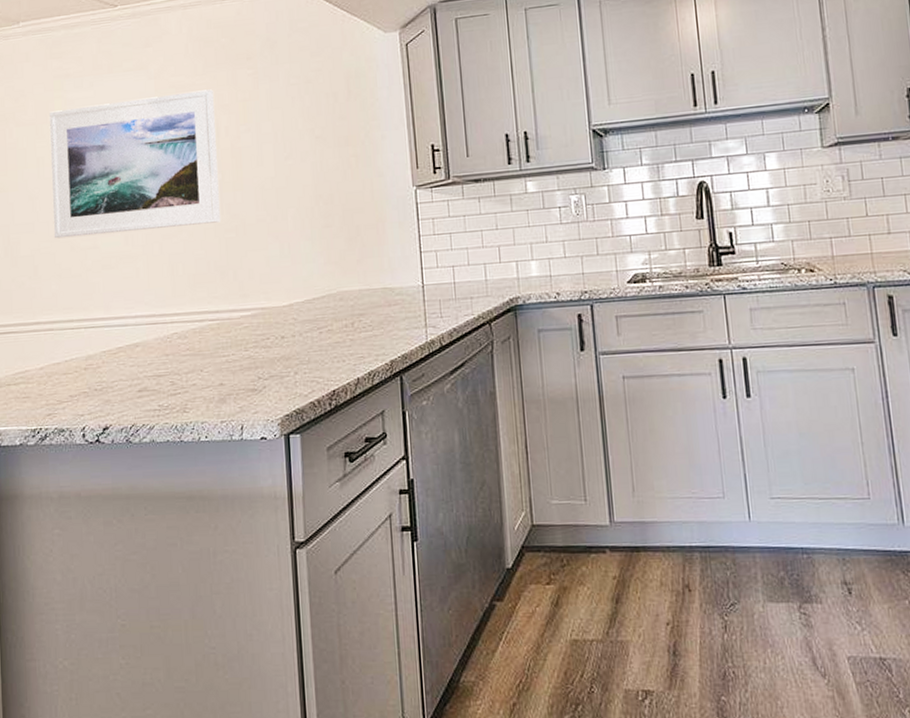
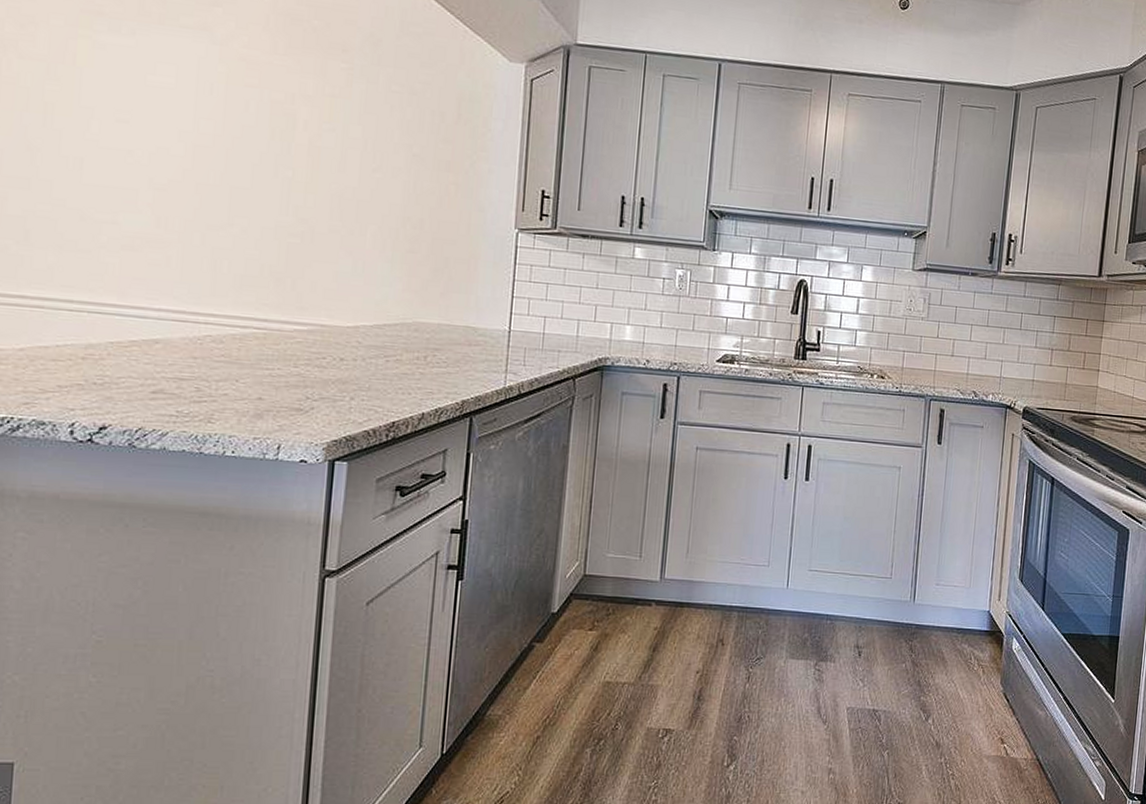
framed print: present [48,89,220,239] -> none [57,51,295,224]

